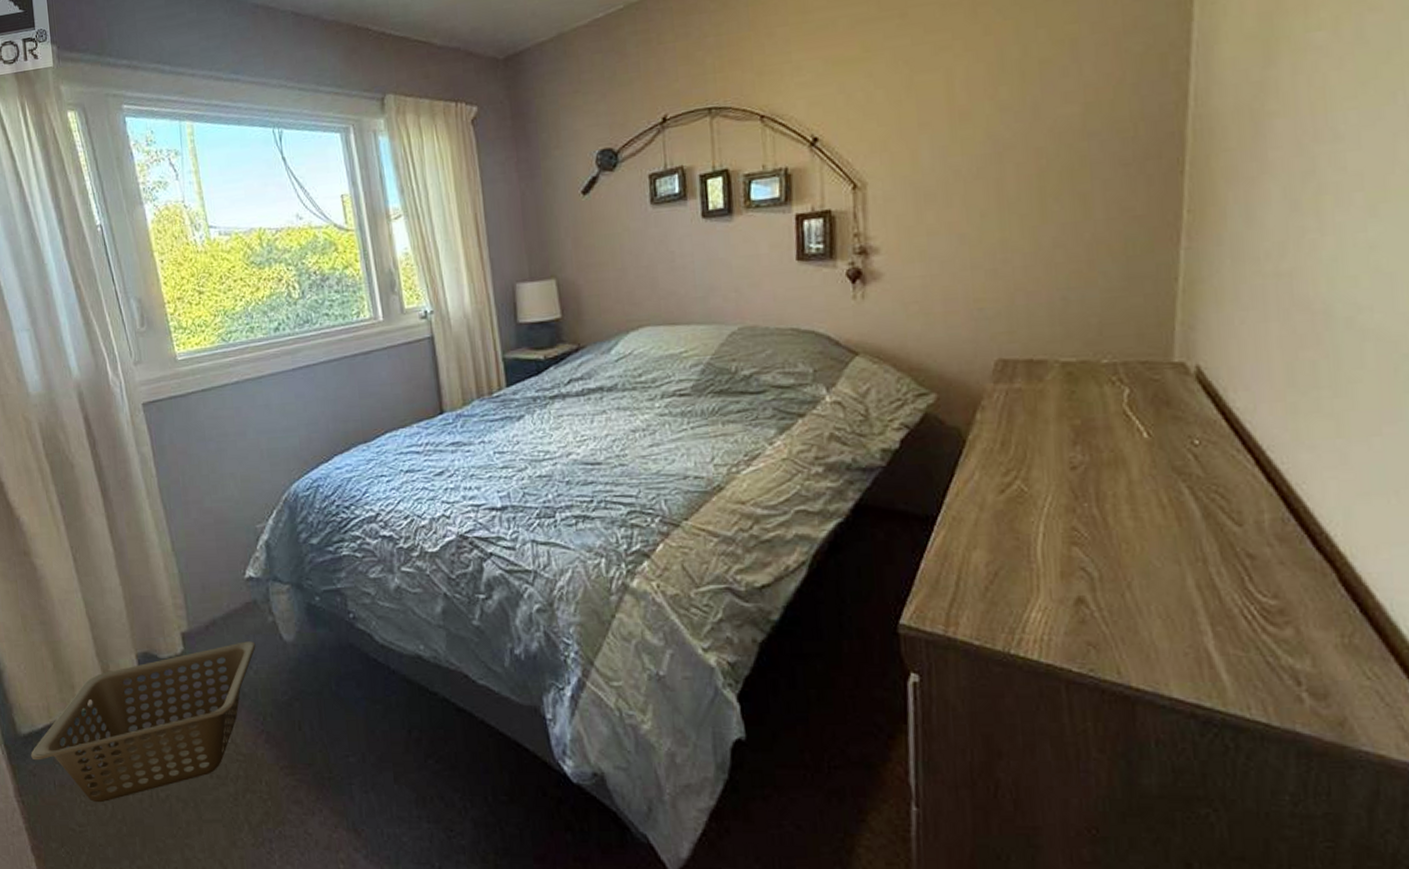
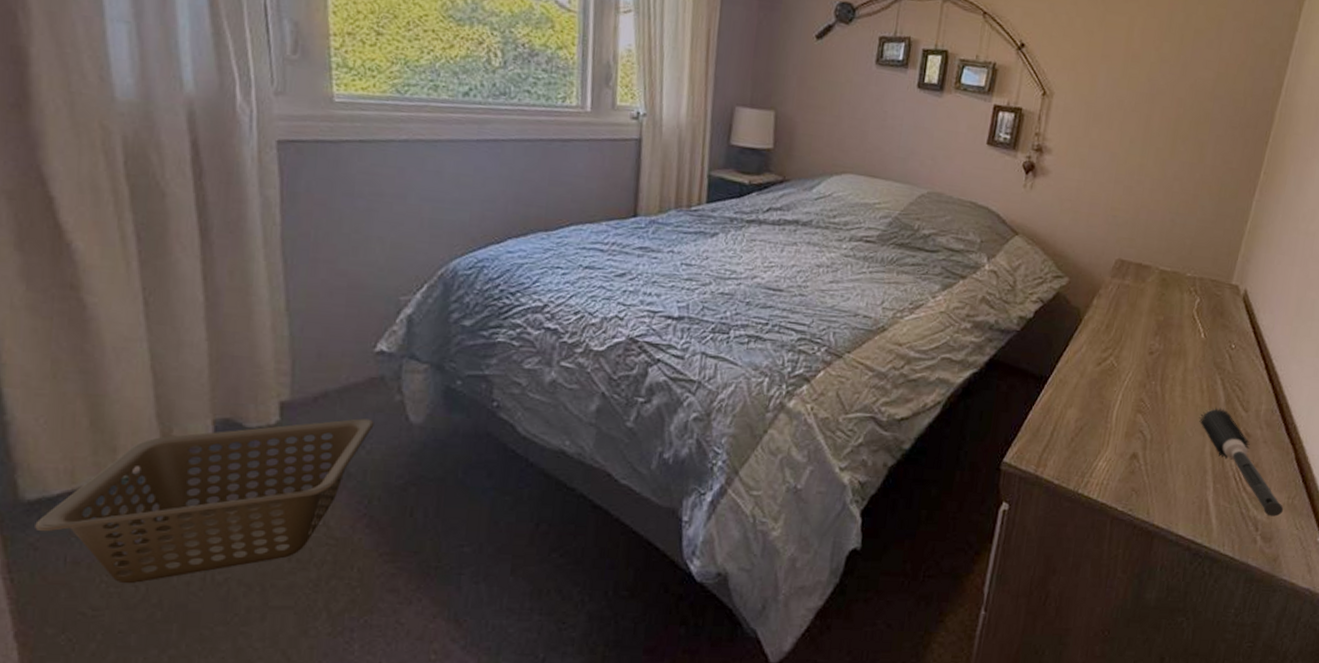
hairbrush: none [1166,524,1338,664] -> present [1199,407,1284,517]

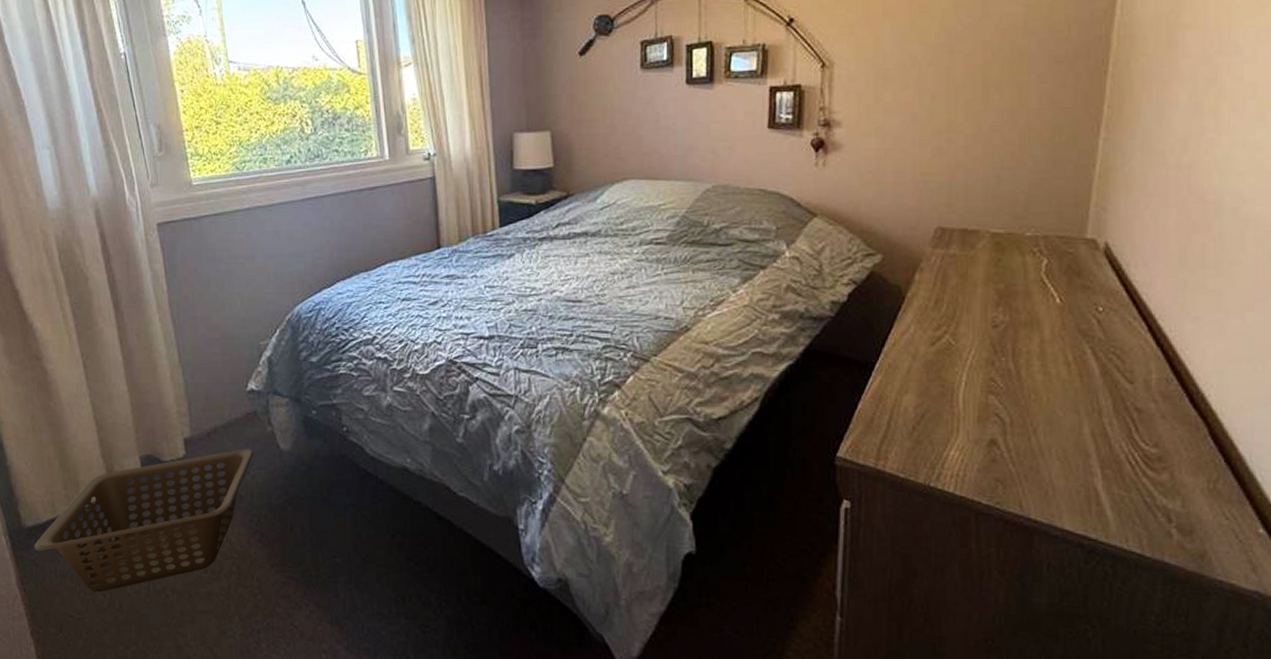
hairbrush: present [1199,407,1284,517] -> none [1069,381,1204,505]

